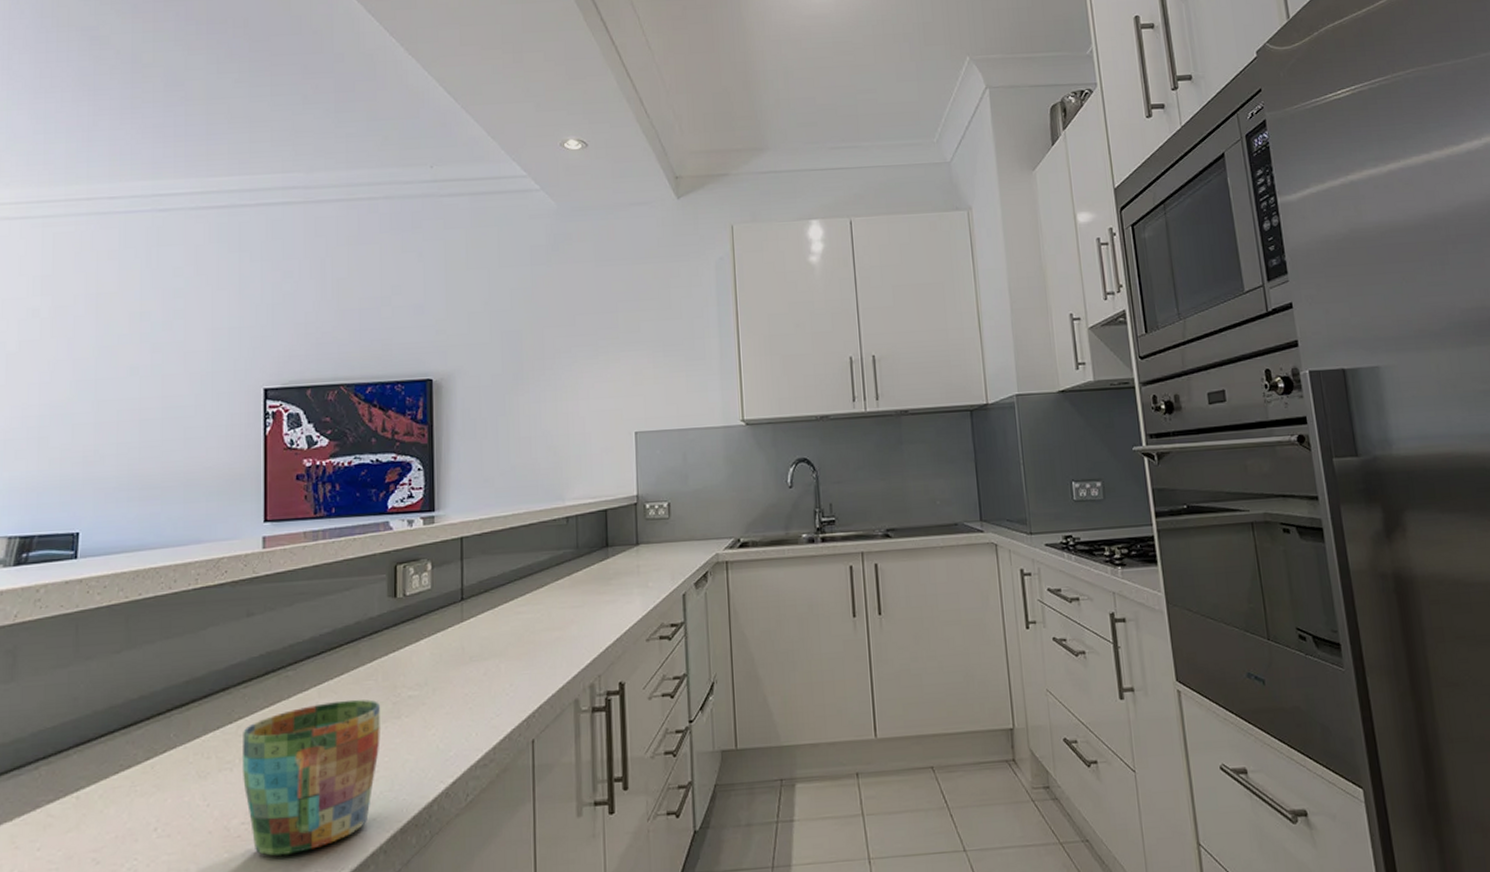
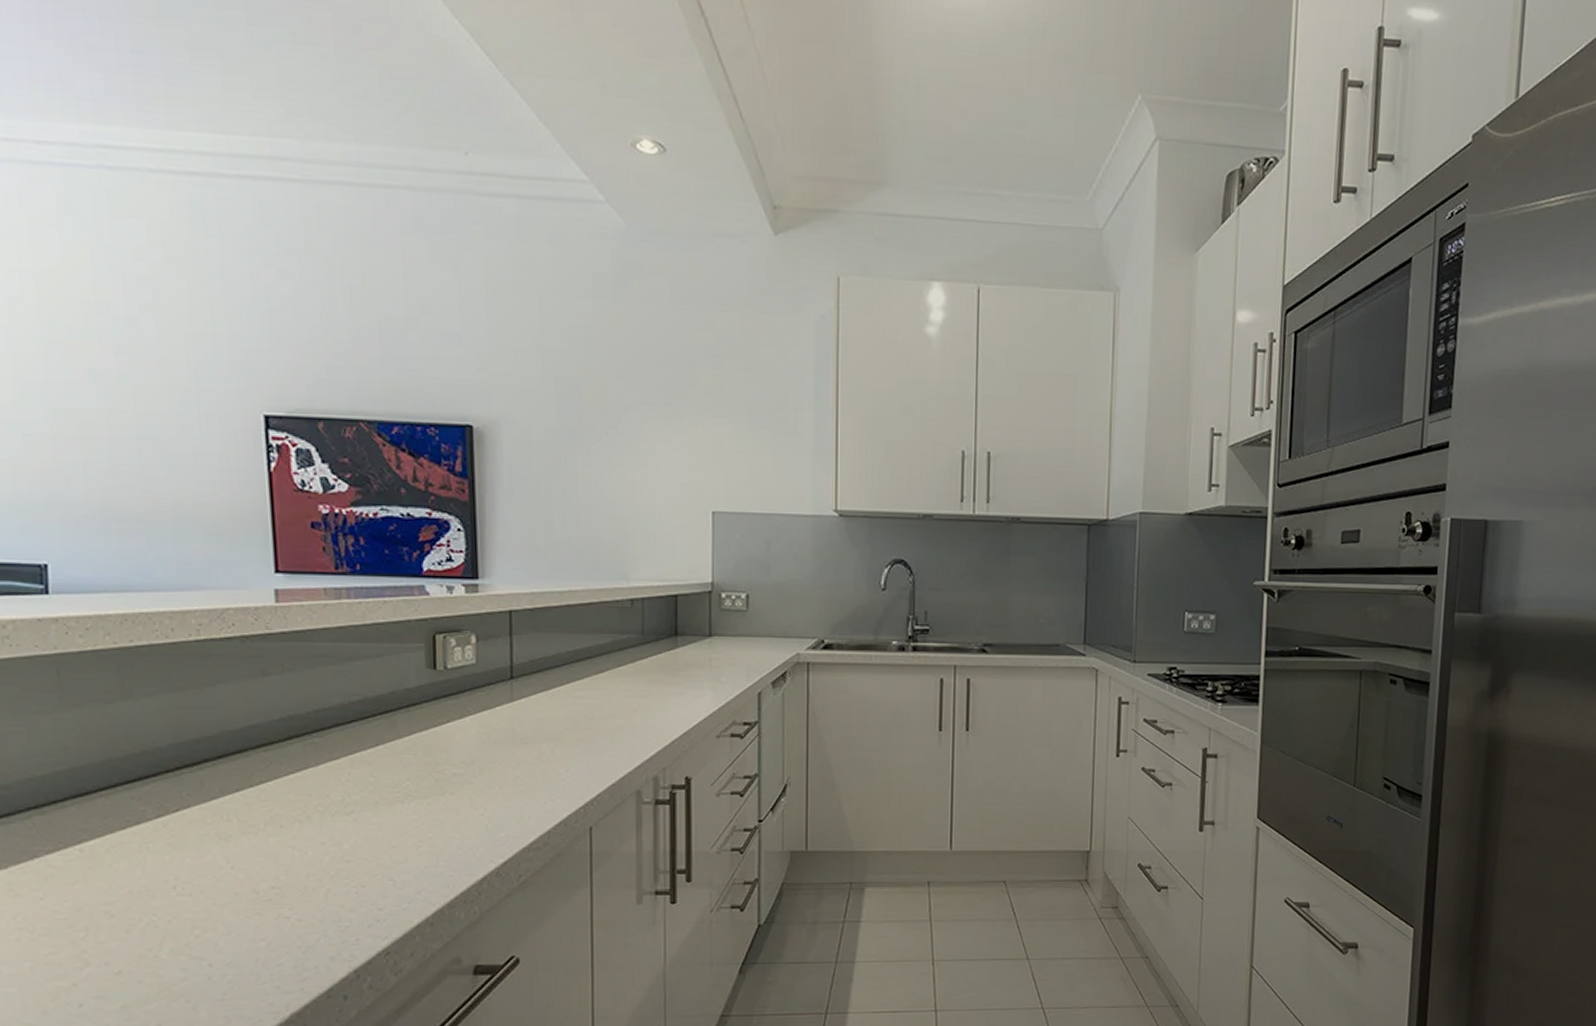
mug: present [242,699,380,856] -> none [266,772,423,921]

